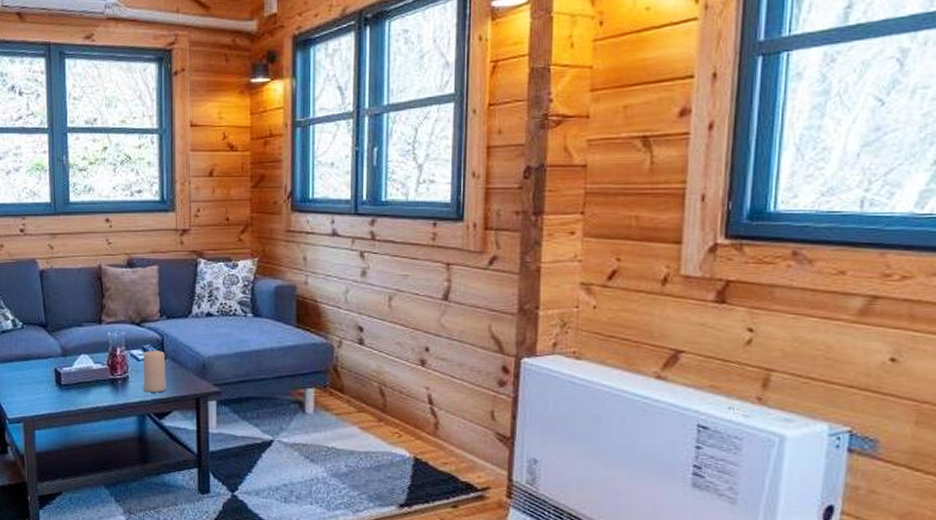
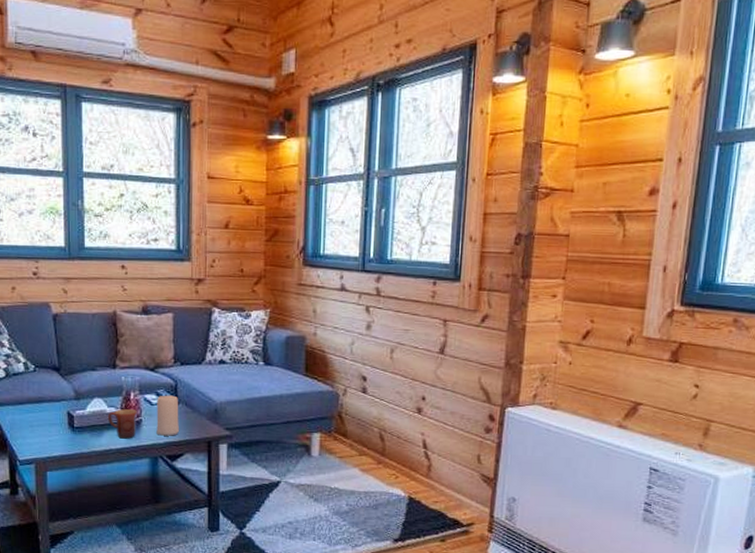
mug: none [95,365,125,396] -> present [108,409,138,439]

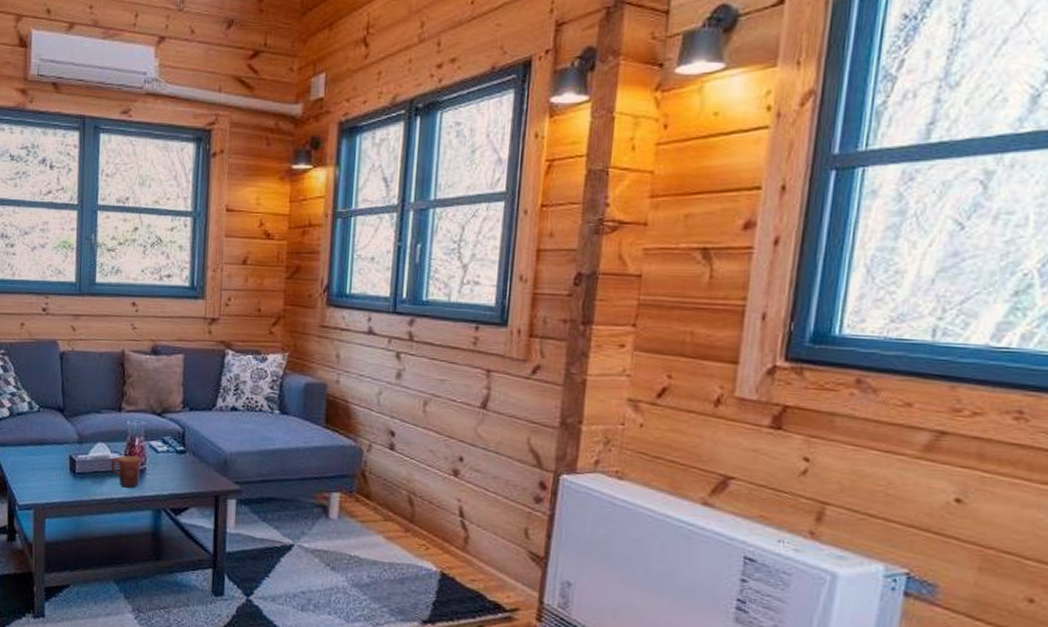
candle: present [156,395,180,436] -> none [161,442,186,488]

